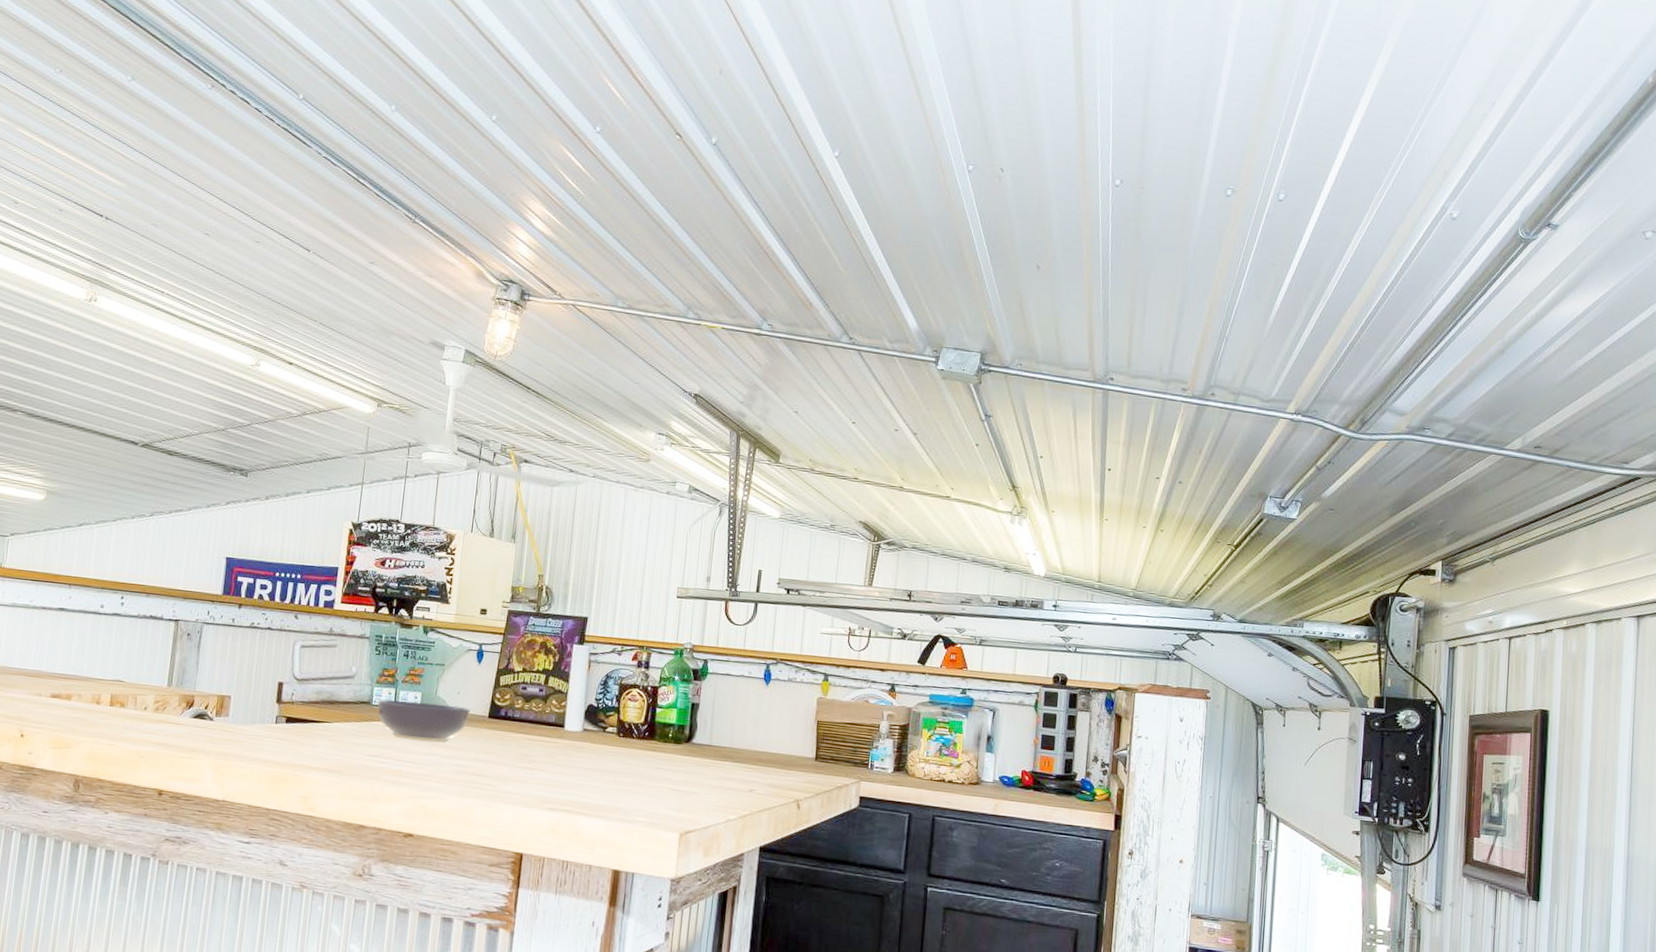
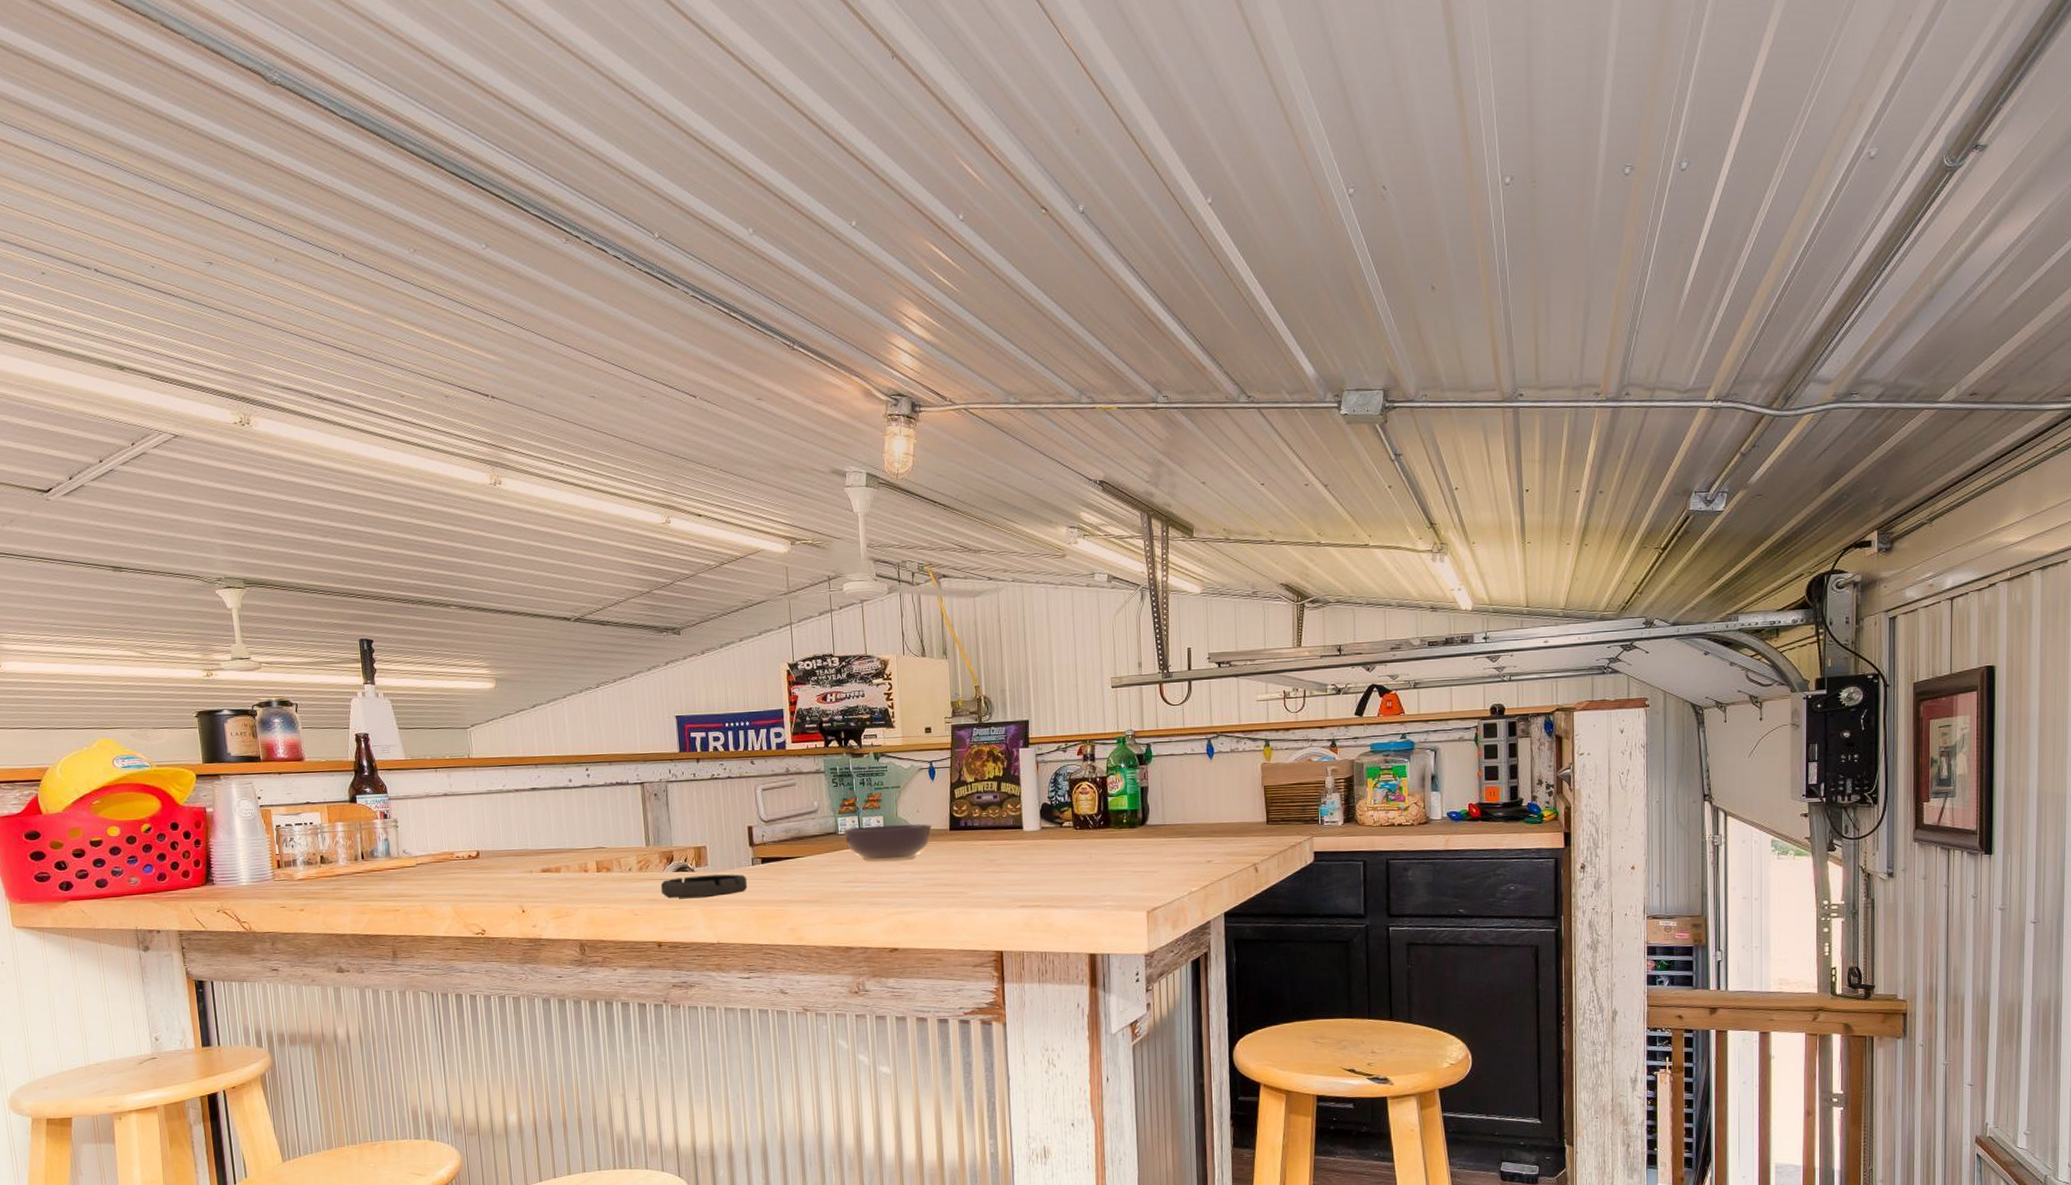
ashtray: none [173,724,267,751] -> present [660,874,748,898]

